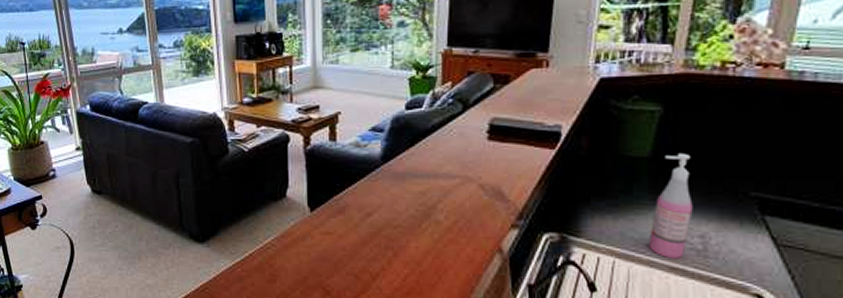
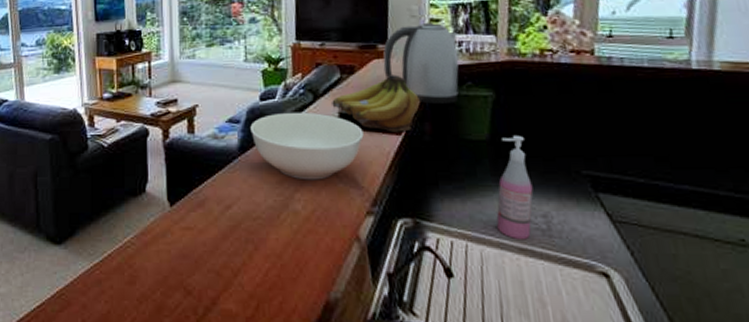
bowl: none [394,122,514,192] -> present [250,112,364,180]
fruit: none [482,85,578,146] -> present [332,75,420,132]
kettle: none [541,29,628,117] -> present [383,22,459,104]

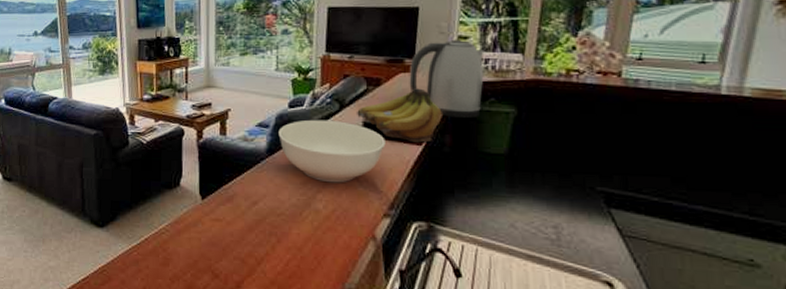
soap dispenser: present [496,134,534,240] -> none [508,150,546,248]

